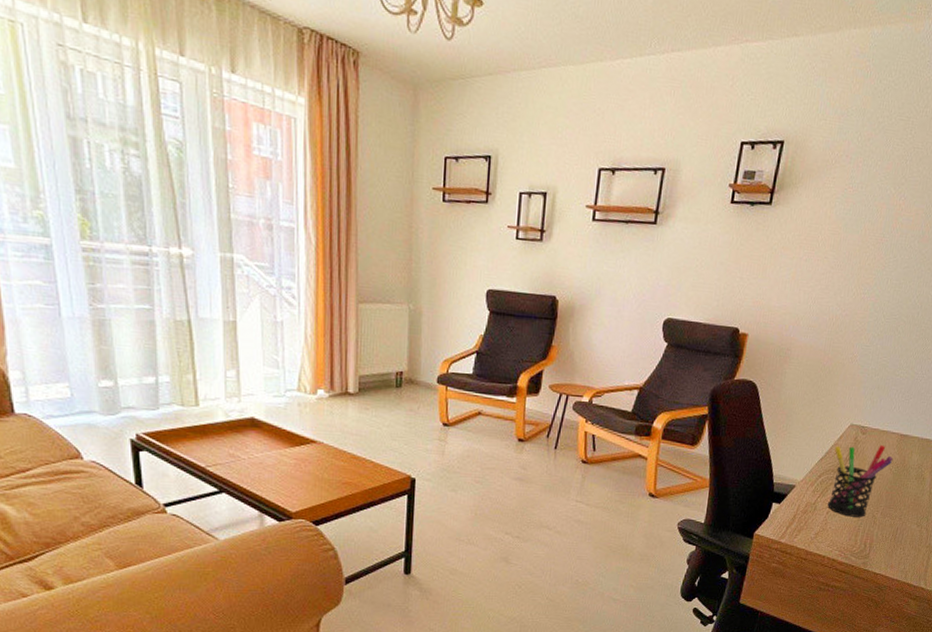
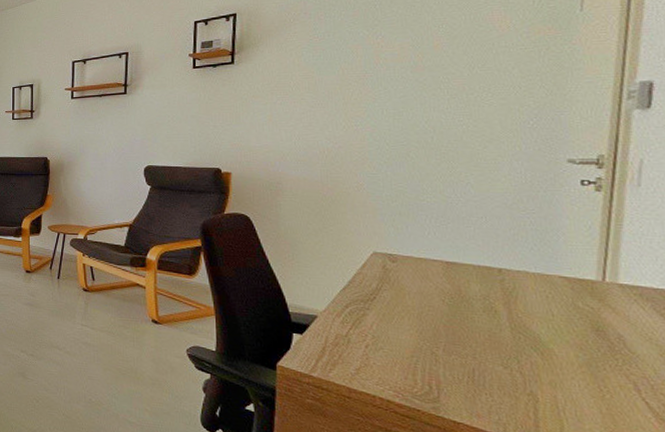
pen holder: present [828,444,894,517] -> none [359,273,444,354]

